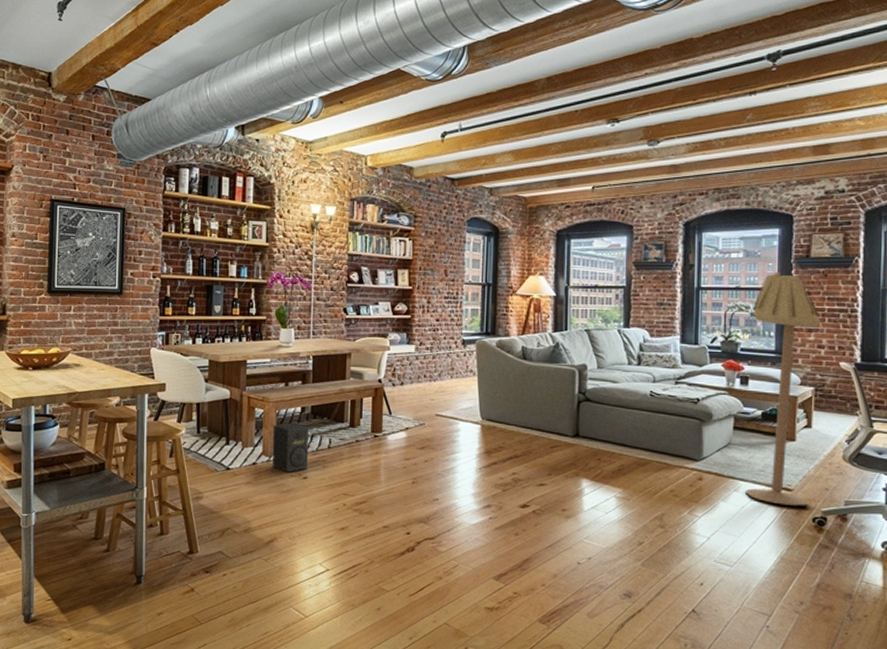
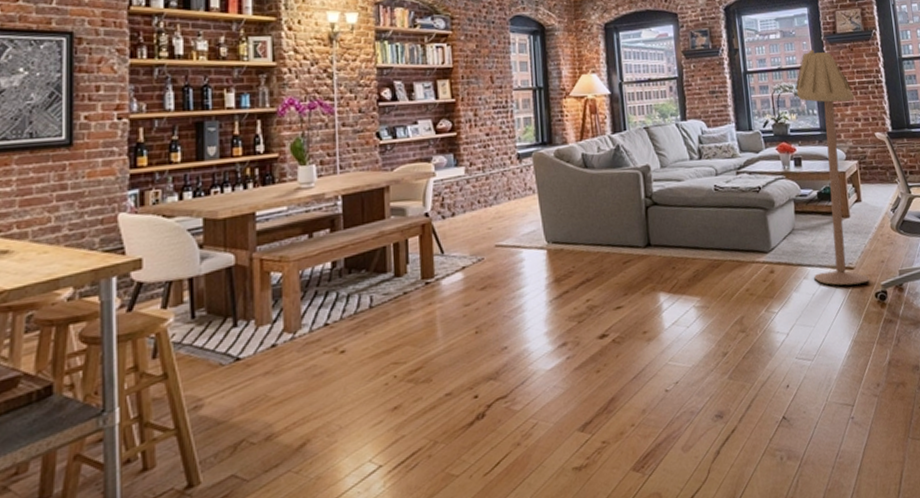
speaker: present [272,422,308,473] -> none [295,282,345,350]

